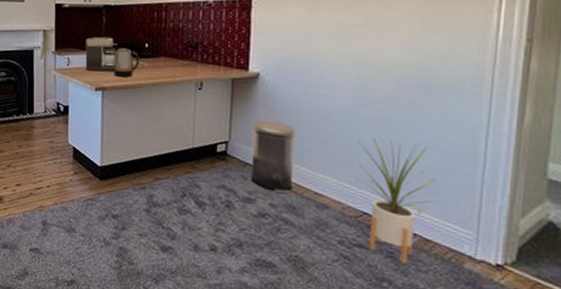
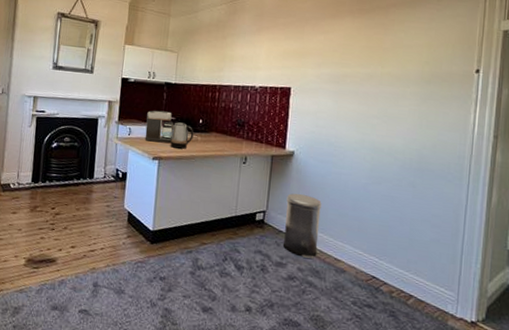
house plant: present [356,138,440,265] -> none [368,212,431,322]

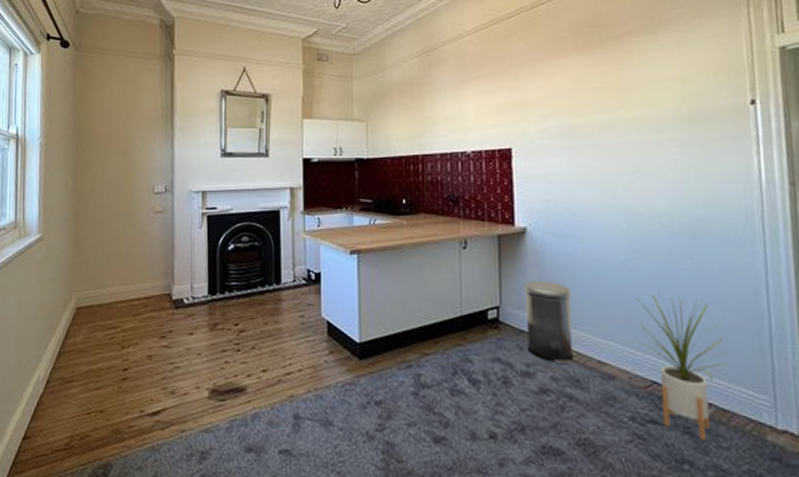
coffee maker: present [144,110,174,143] -> none [338,193,371,232]
kettle: present [170,122,194,149] -> none [368,205,397,237]
house plant: none [368,212,431,322] -> present [636,295,727,441]

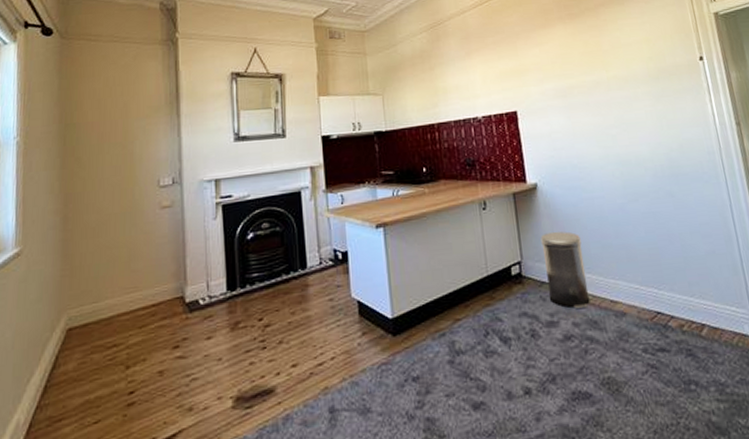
house plant: present [636,295,727,441] -> none [634,231,712,360]

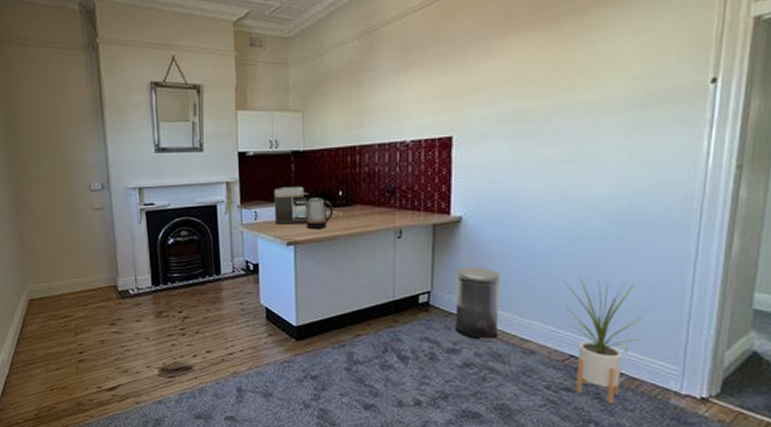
coffee maker: none [360,165,395,207] -> present [274,186,307,225]
kettle: none [390,175,420,208] -> present [304,197,333,229]
house plant: none [634,231,712,360] -> present [563,278,647,405]

